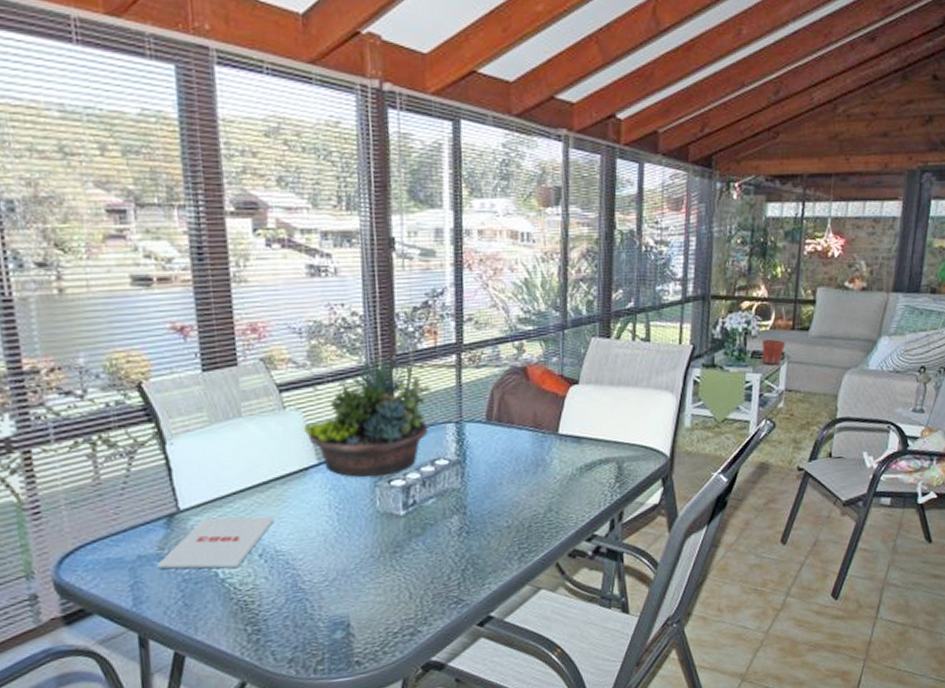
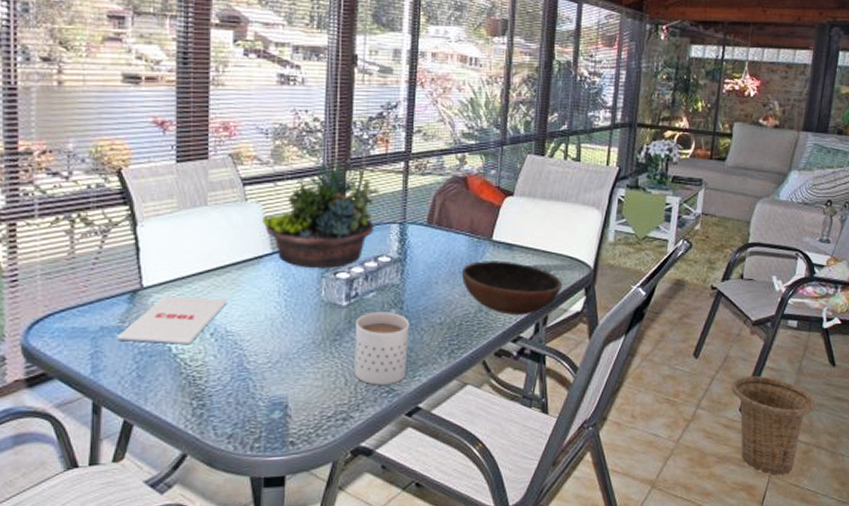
mug: none [415,518,476,597] -> present [353,312,410,385]
bowl: none [528,455,638,513] -> present [462,260,563,316]
flower pot: present [761,339,786,365] -> none [681,166,704,190]
basket: none [822,558,913,659] -> present [731,375,817,475]

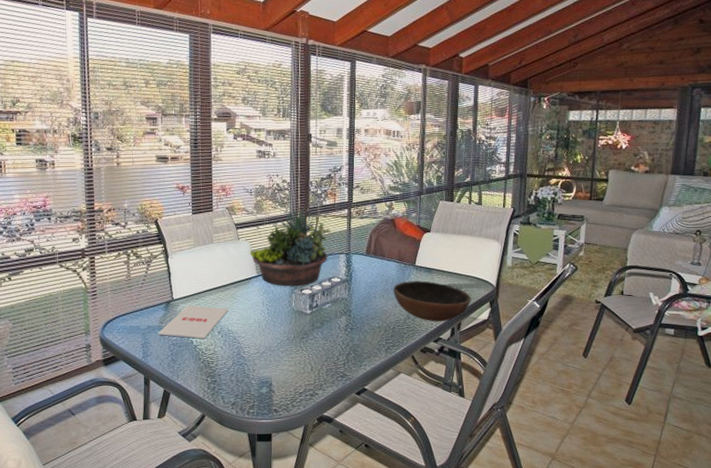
mug: present [353,312,410,385] -> none [316,318,356,371]
basket: present [731,375,817,475] -> none [617,373,696,456]

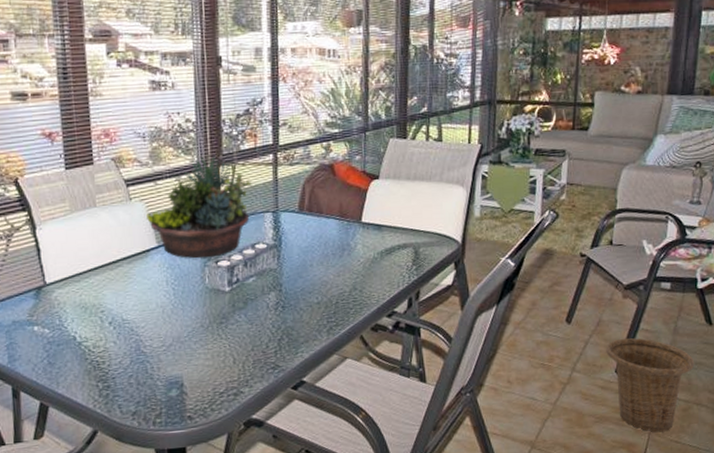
magazine: present [158,305,229,340] -> none [28,290,122,334]
bowl: present [394,281,472,322] -> none [335,241,432,292]
basket: none [617,373,696,456] -> present [606,337,695,432]

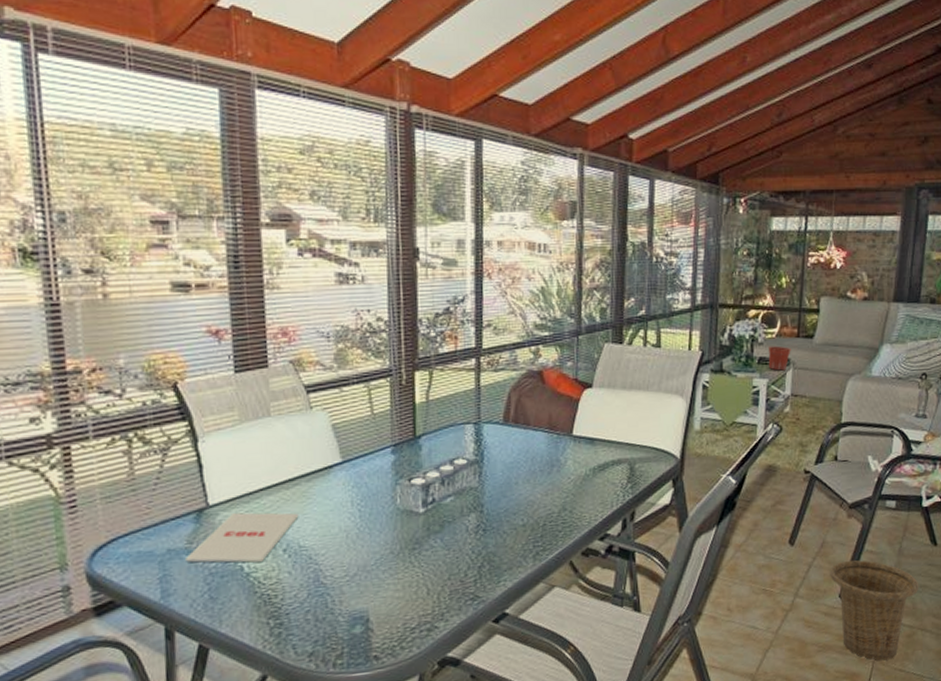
magazine: none [28,290,122,334] -> present [186,512,299,563]
succulent planter: present [146,155,253,258] -> none [329,359,453,476]
flower pot: none [544,138,567,162] -> present [768,346,791,371]

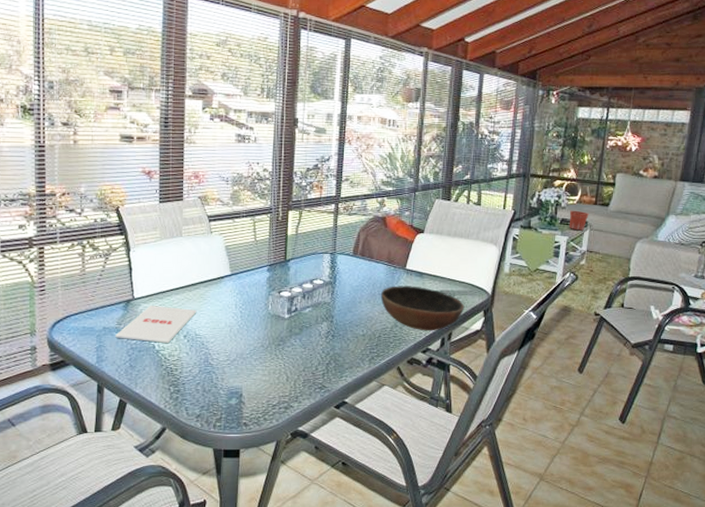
bowl: none [543,456,649,512] -> present [381,286,465,331]
basket: present [830,560,919,661] -> none [612,390,691,477]

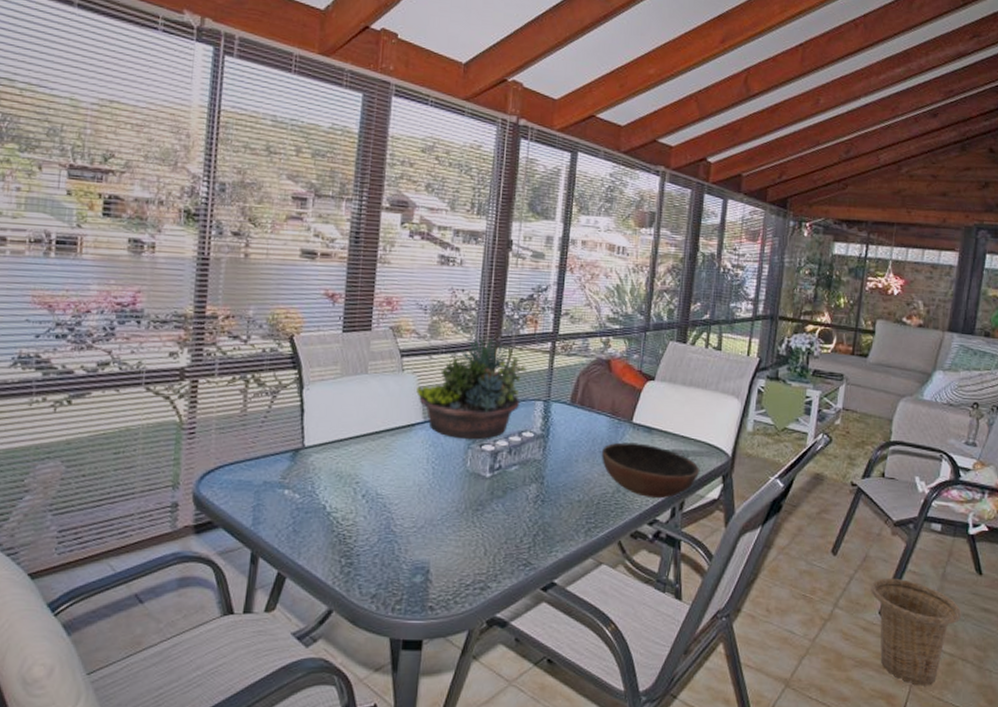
magazine: present [115,306,197,344] -> none [278,456,380,505]
succulent planter: none [224,201,316,288] -> present [416,336,528,440]
flower pot: present [569,210,589,231] -> none [822,360,845,385]
basket: none [612,390,691,477] -> present [871,577,962,686]

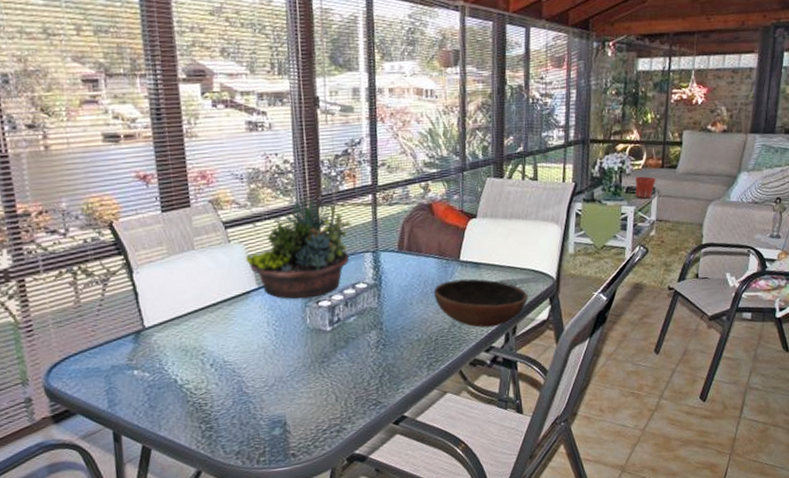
flower pot: none [822,360,845,385] -> present [635,176,656,199]
basket: present [871,577,962,686] -> none [691,365,772,453]

